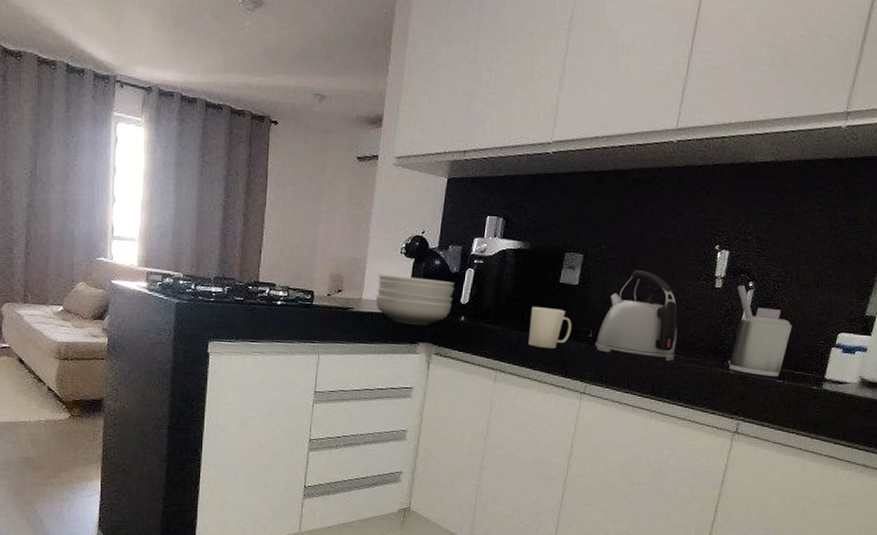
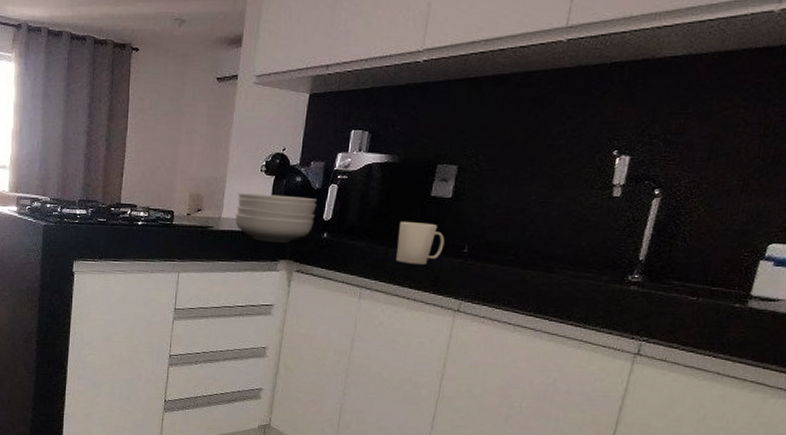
kettle: present [595,269,678,362] -> none [471,179,568,278]
soap dispenser: present [728,285,792,378] -> none [628,193,709,295]

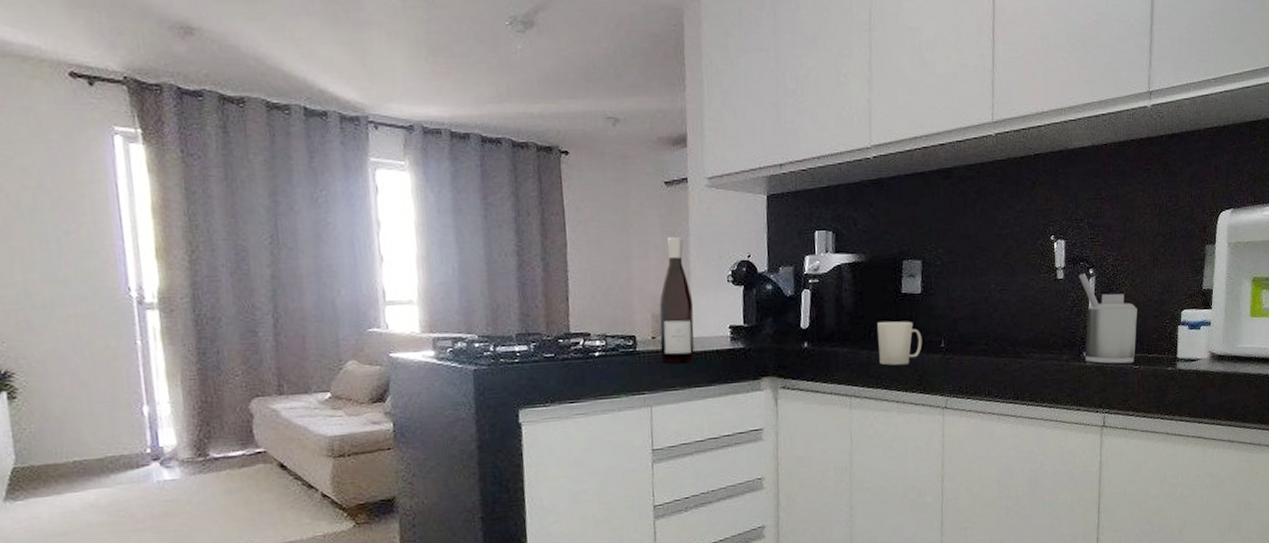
bottle: none [192,127,227,241] -> present [659,236,695,365]
bowl: present [235,192,318,243] -> none [706,306,793,359]
soap dispenser: none [628,193,709,295] -> present [1078,273,1138,365]

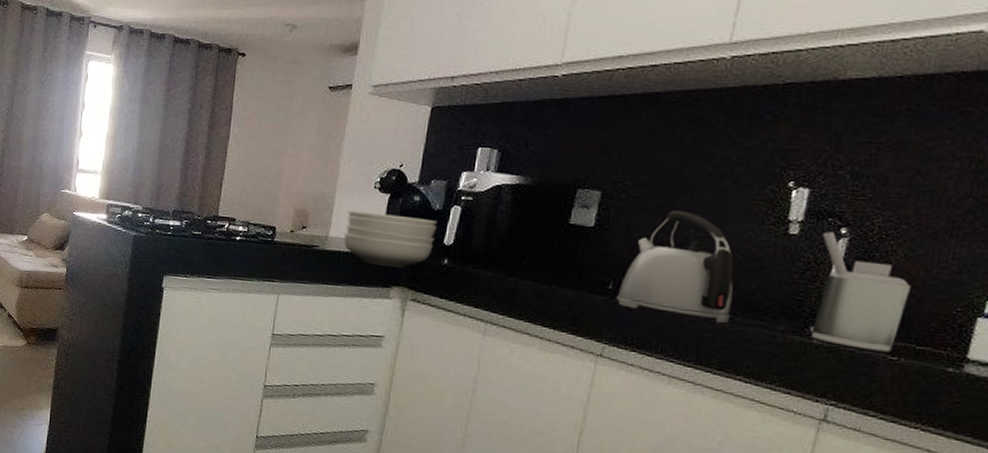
bottle: present [659,236,695,365] -> none [295,138,337,261]
bowl: none [706,306,793,359] -> present [343,210,438,268]
mug: present [876,321,922,366] -> none [528,249,586,302]
kettle: none [949,269,1031,362] -> present [616,209,734,324]

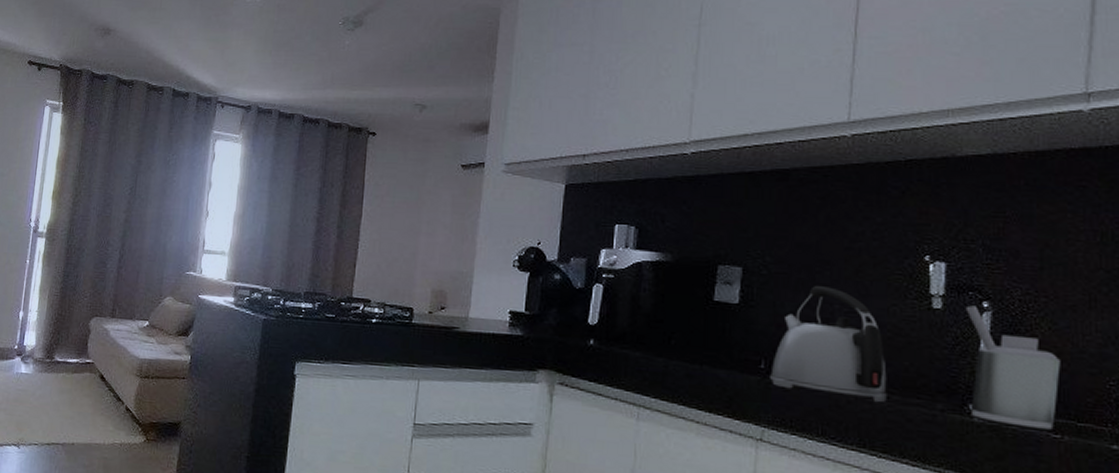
bowl: present [343,210,438,268] -> none [484,289,581,349]

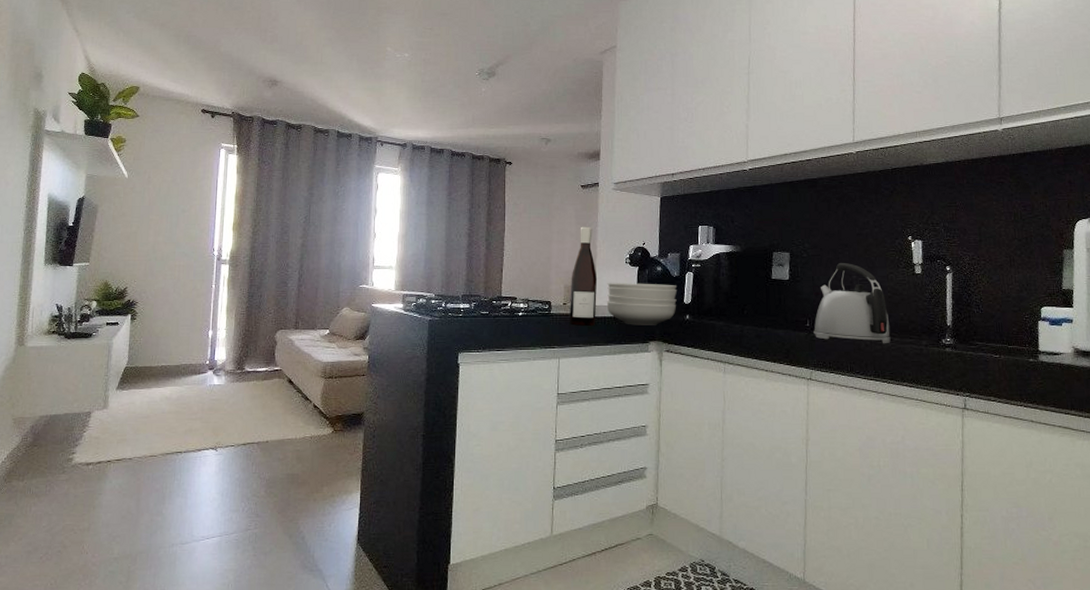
bottle: none [434,217,475,344] -> present [569,226,598,327]
bowl: none [484,289,581,349] -> present [606,282,678,325]
soap dispenser: present [965,305,1061,431] -> none [936,270,996,353]

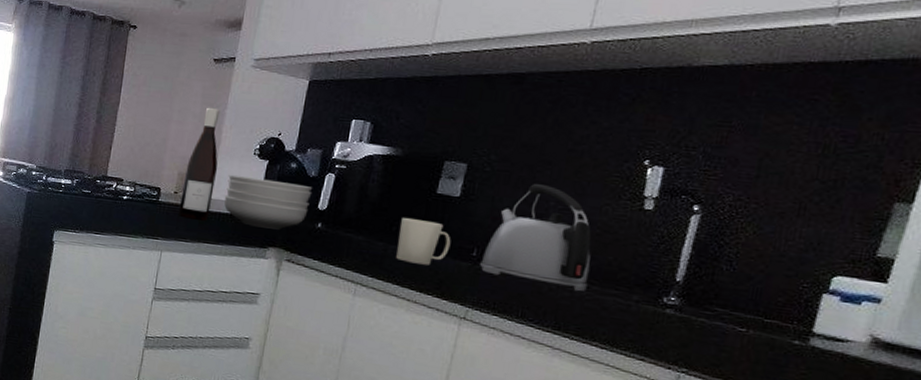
mug: none [749,301,790,340] -> present [396,216,451,266]

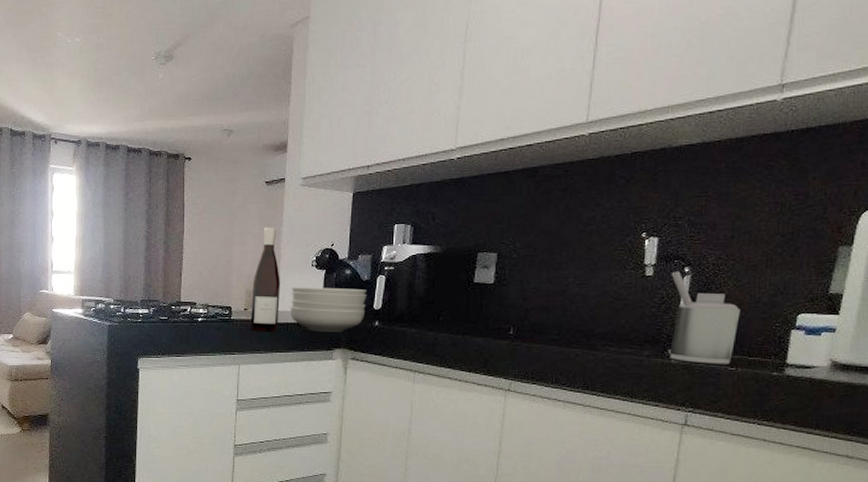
mug: present [396,216,451,266] -> none [445,307,491,349]
kettle: present [480,183,592,292] -> none [517,263,608,354]
soap dispenser: none [663,208,760,325] -> present [669,271,741,366]

